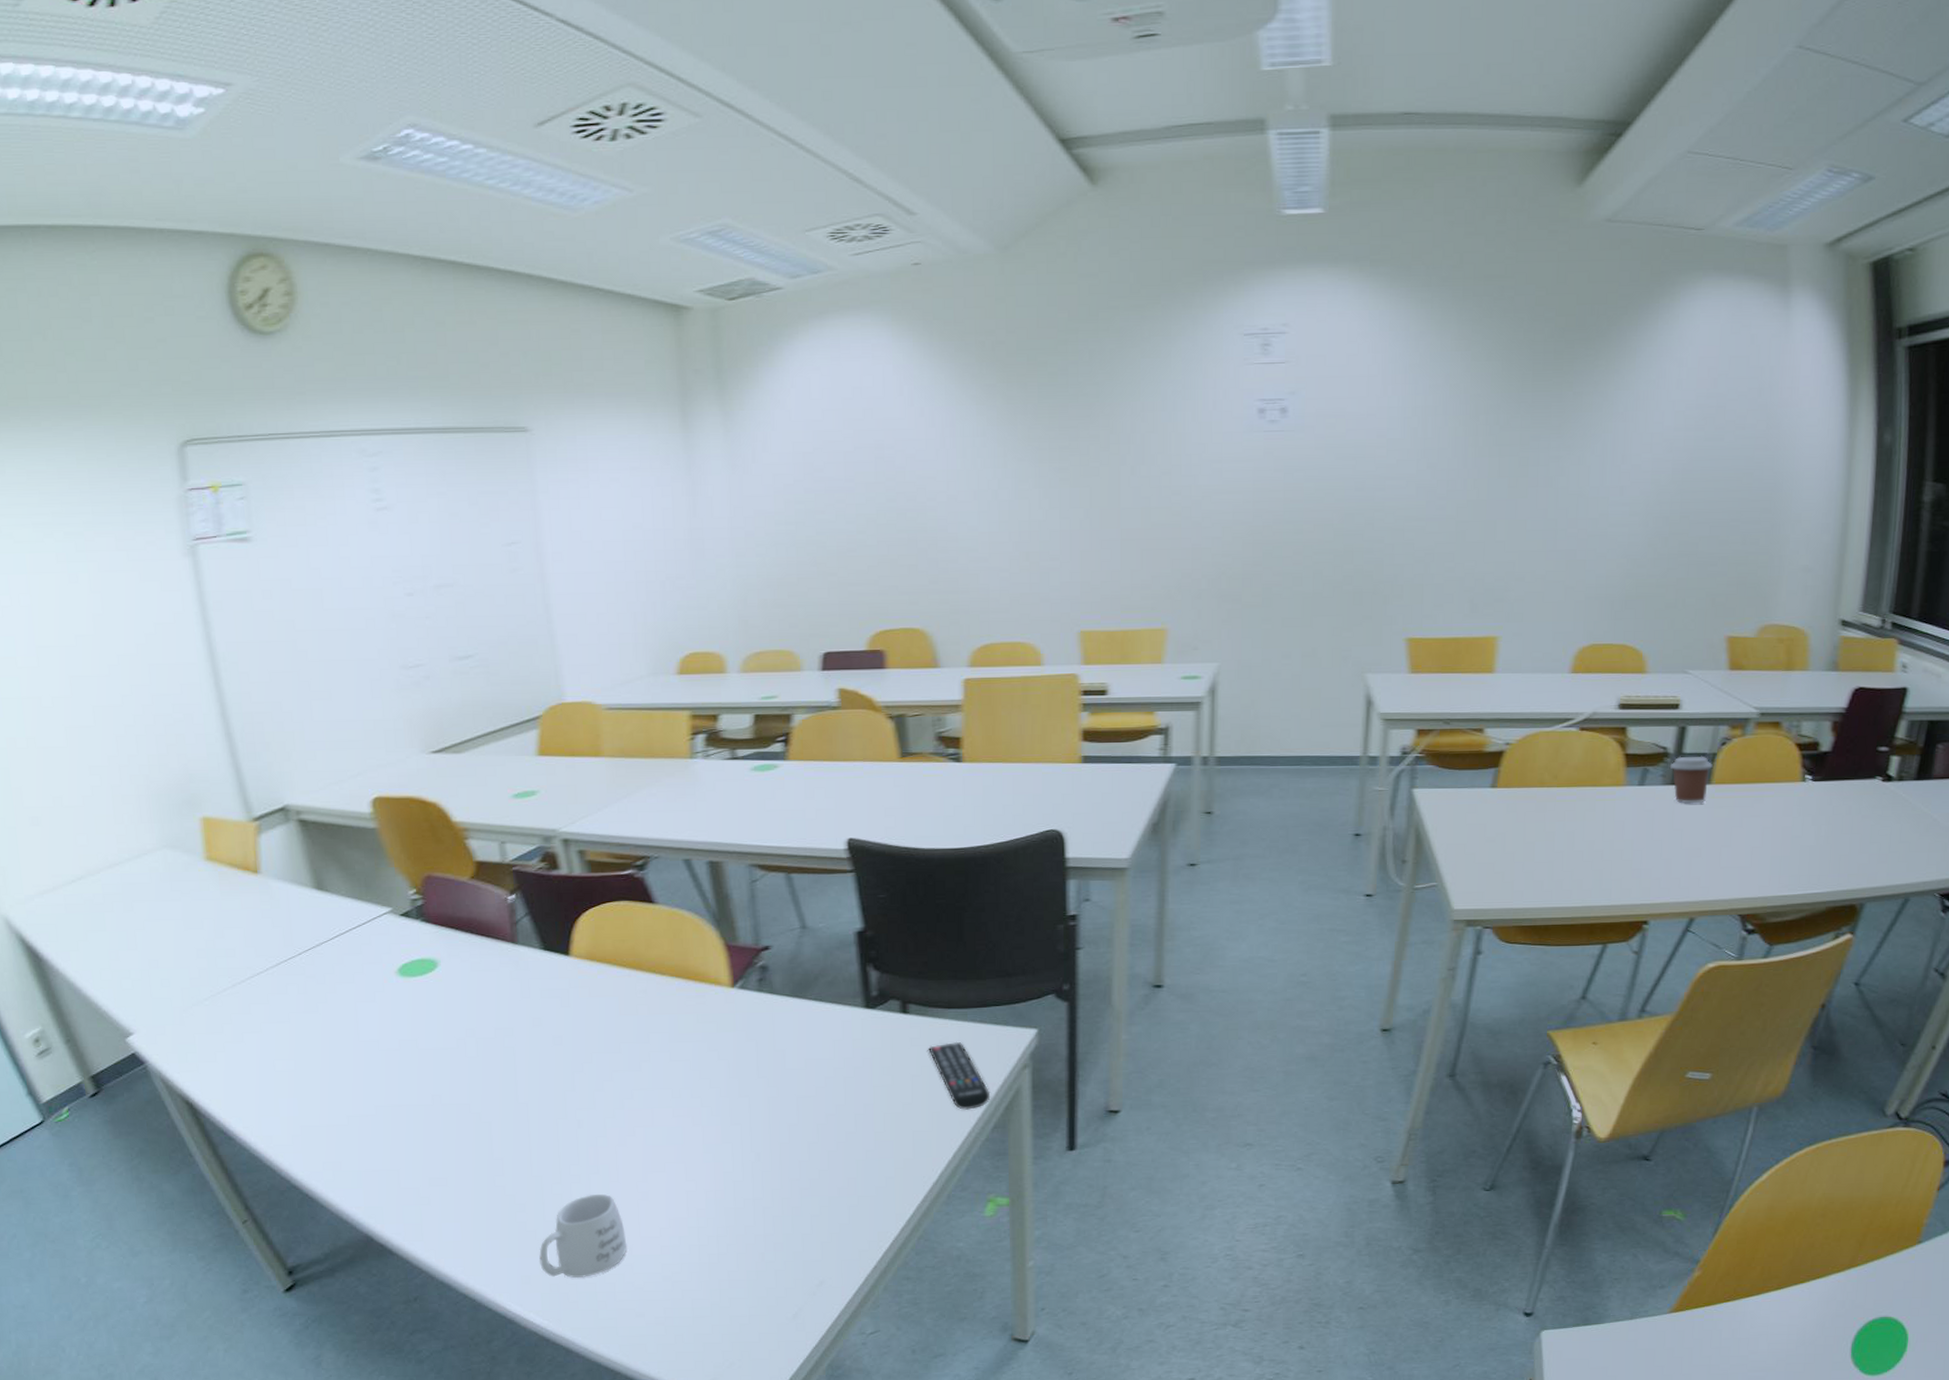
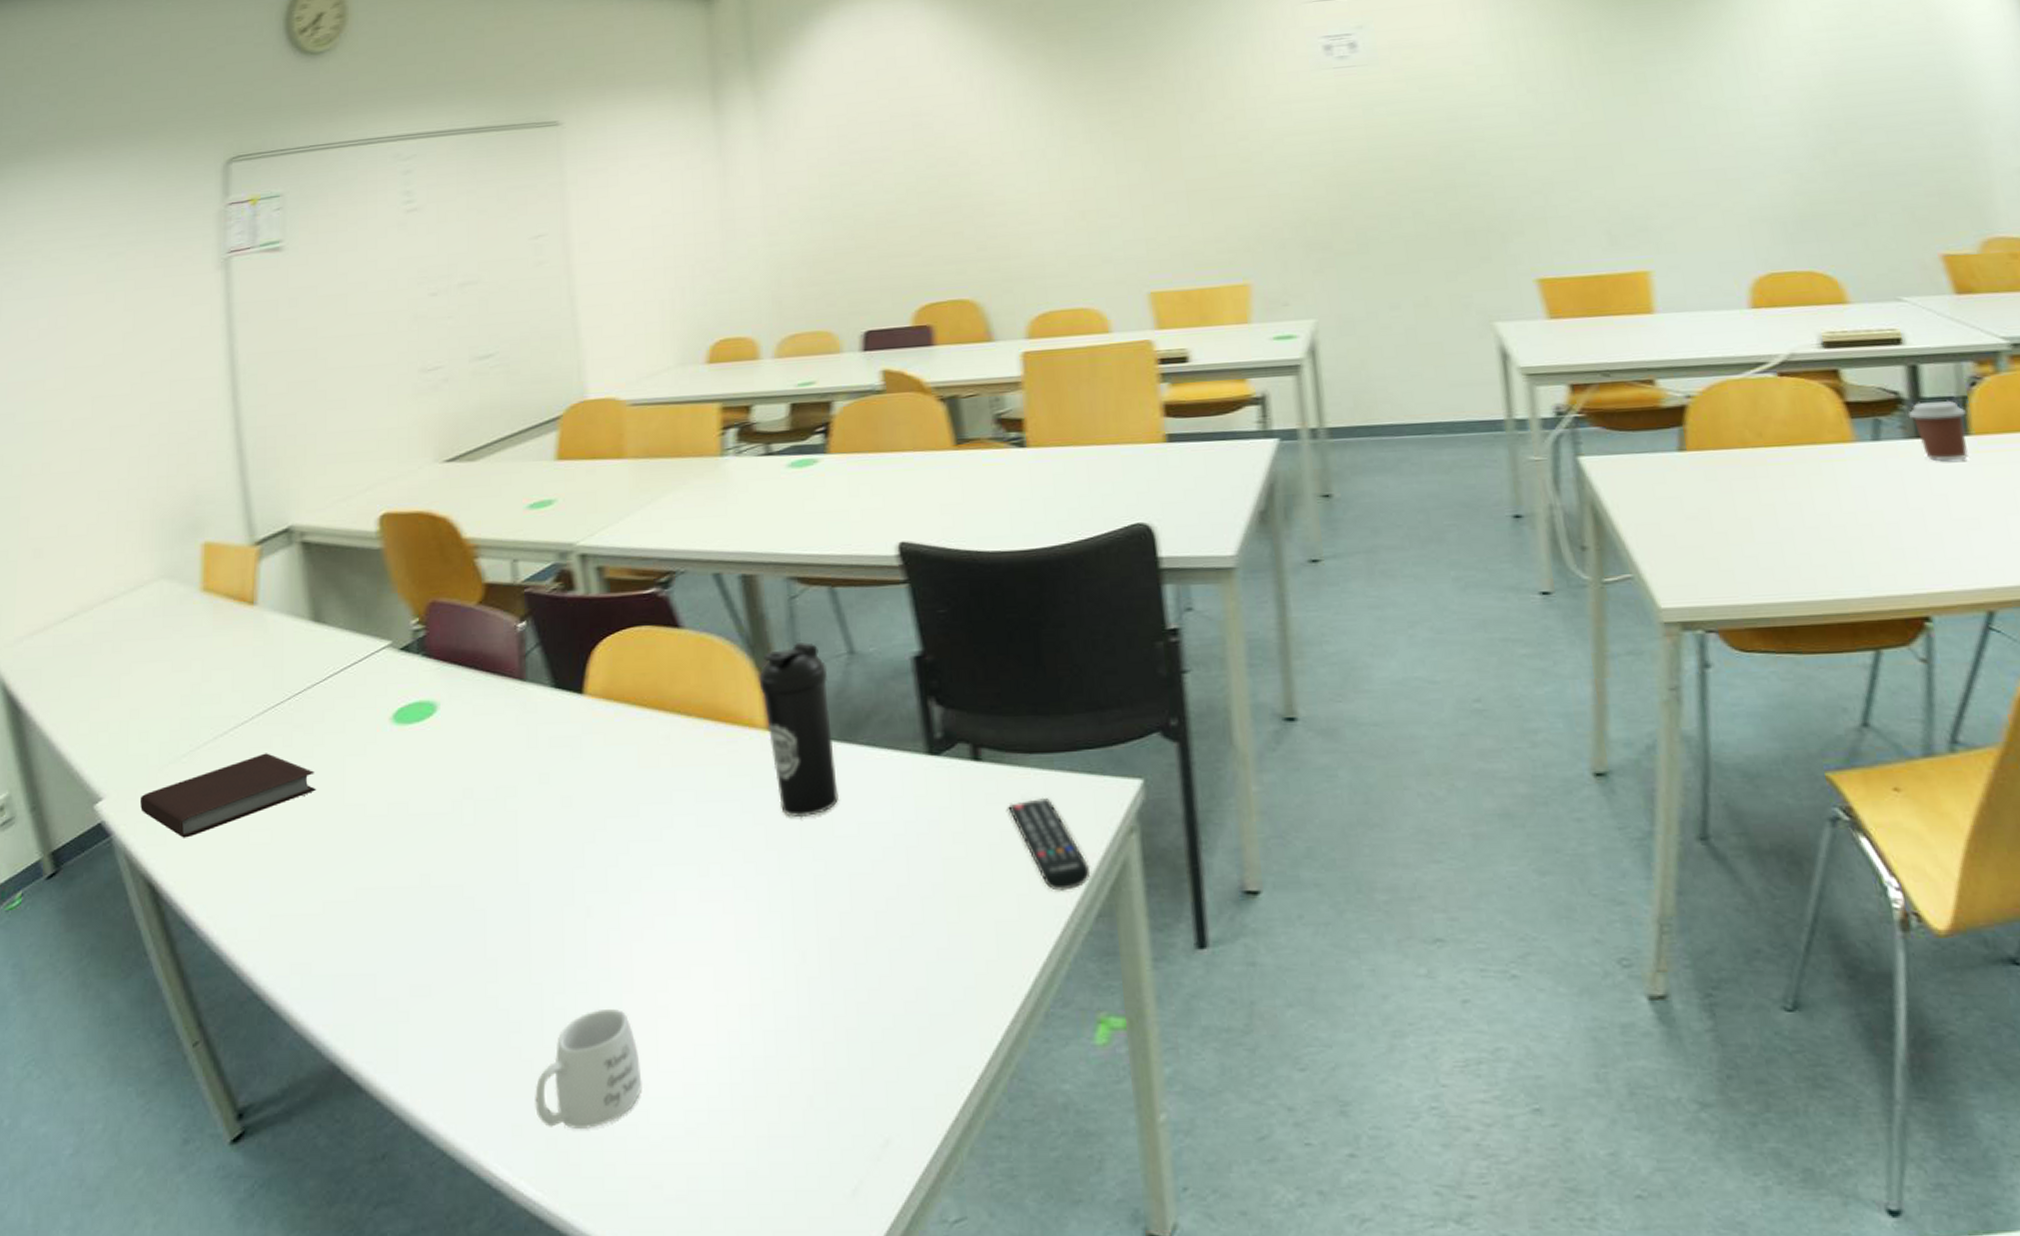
notebook: none [169,998,332,1066] -> present [140,753,316,838]
water bottle: none [724,918,789,1055] -> present [759,642,838,818]

